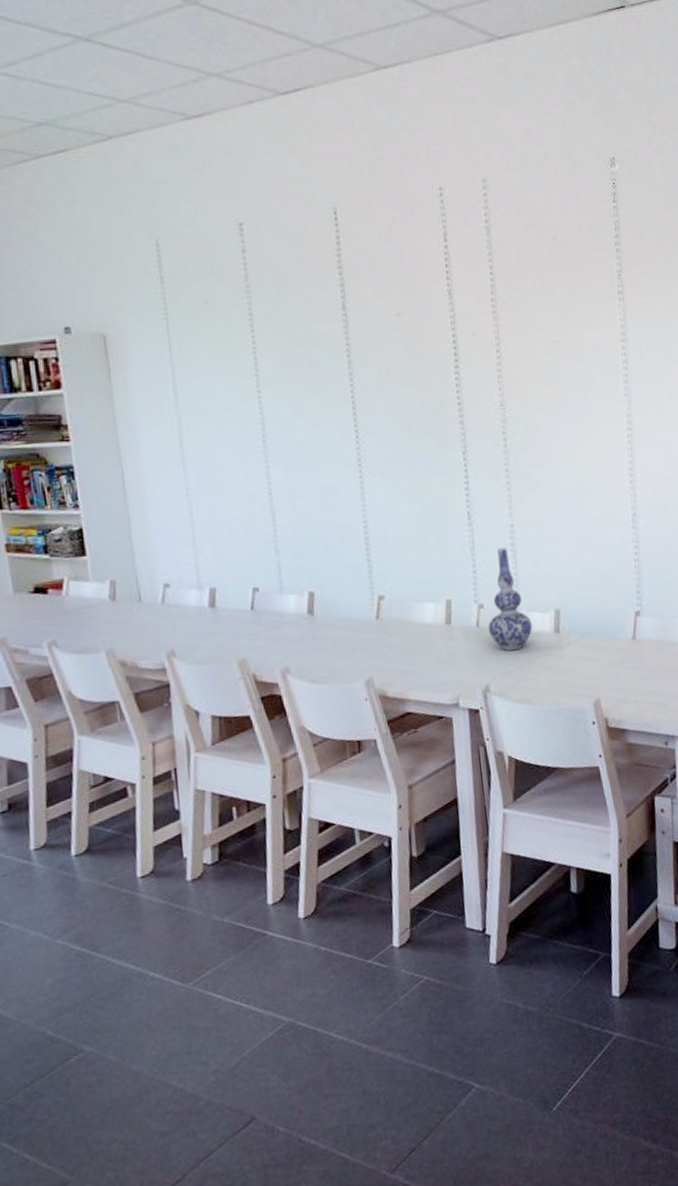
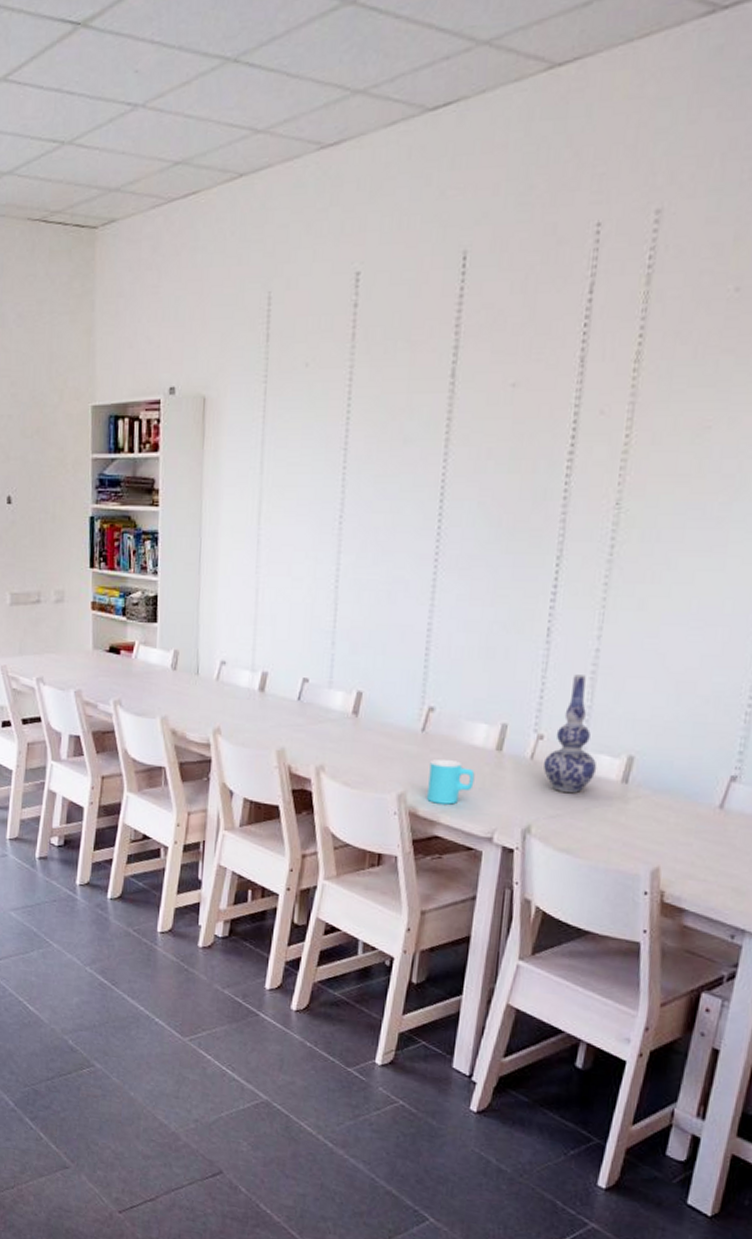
cup: none [389,640,433,683] -> present [427,759,475,805]

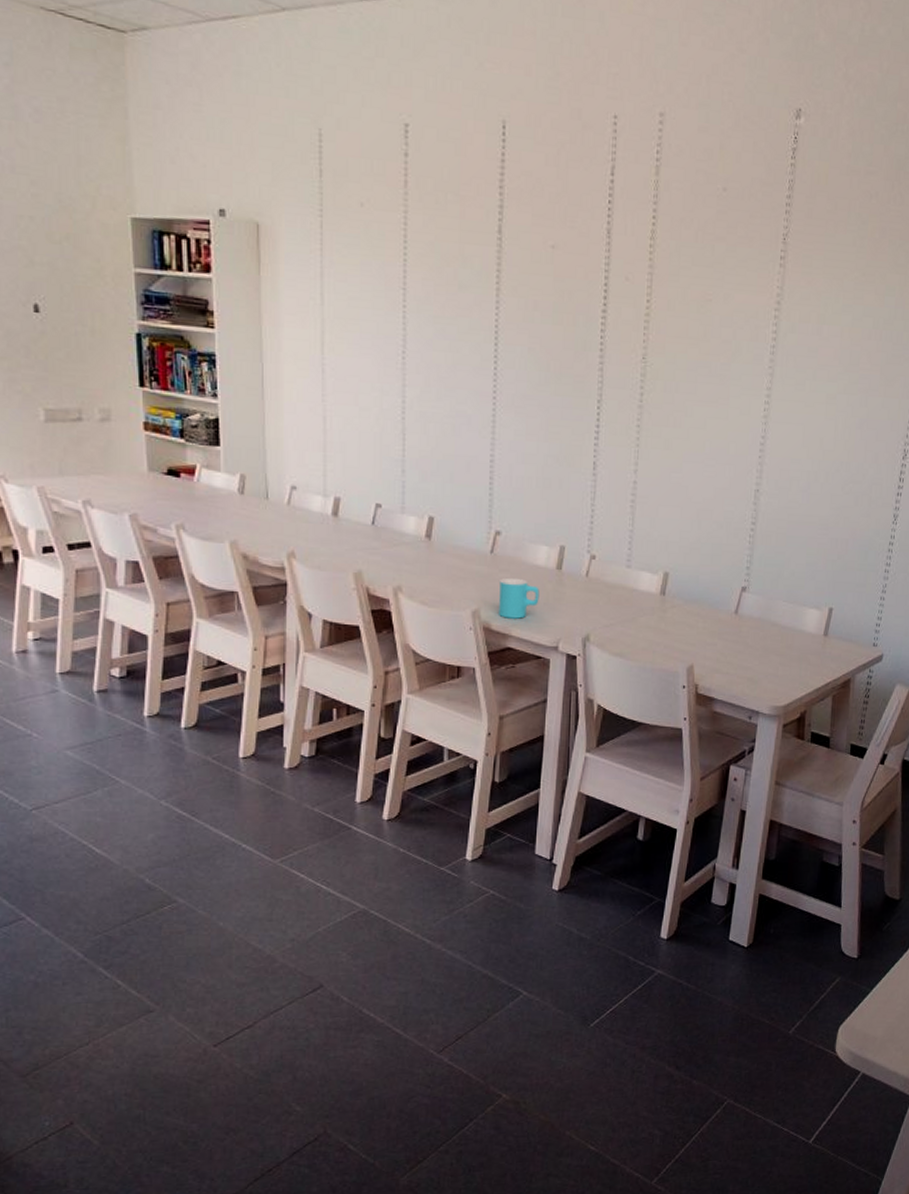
vase: present [544,674,597,793] -> none [597,503,640,604]

